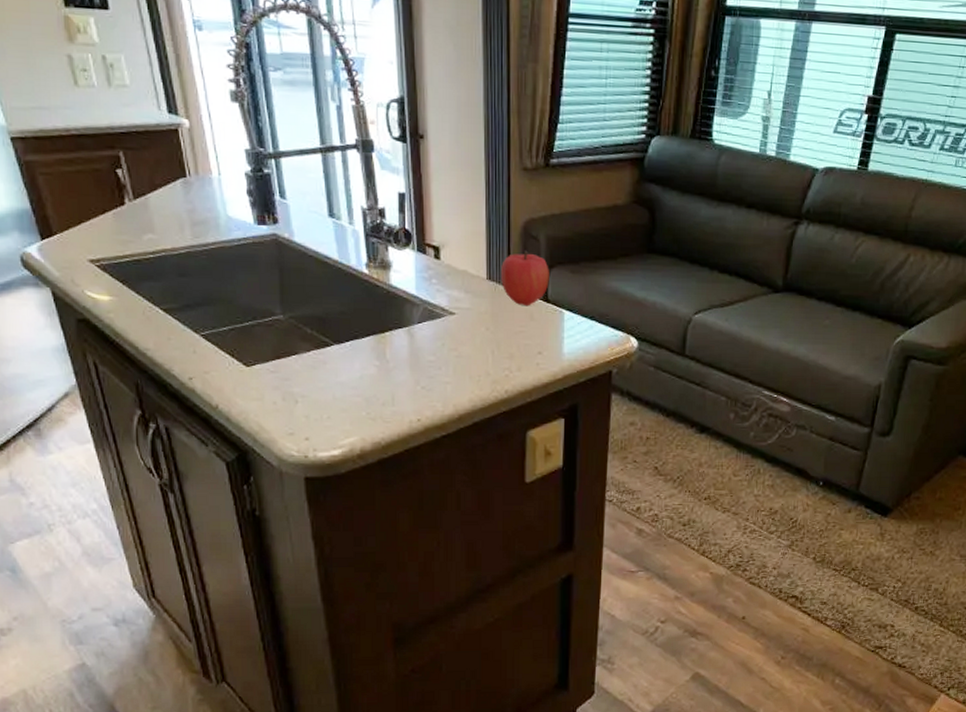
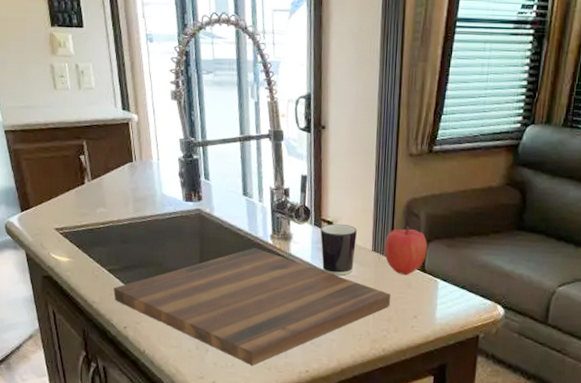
cutting board: none [172,279,512,416] -> present [113,248,391,365]
mug: none [425,248,468,308] -> present [320,223,357,276]

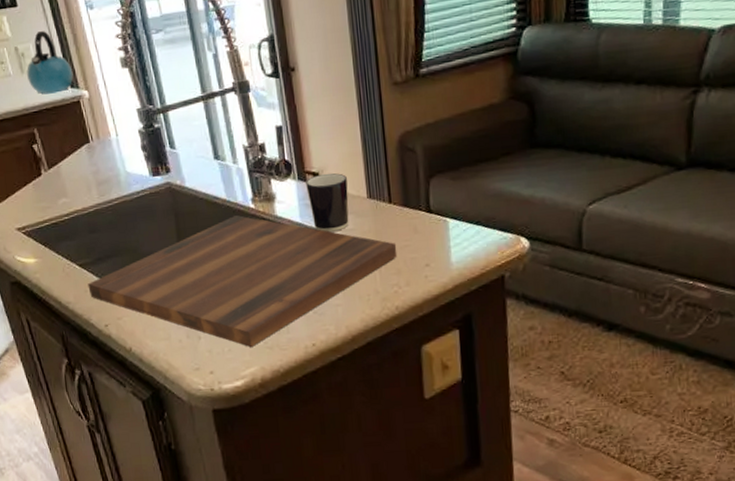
kettle: none [84,54,126,112] -> present [27,31,74,94]
fruit: present [384,226,428,276] -> none [380,163,430,220]

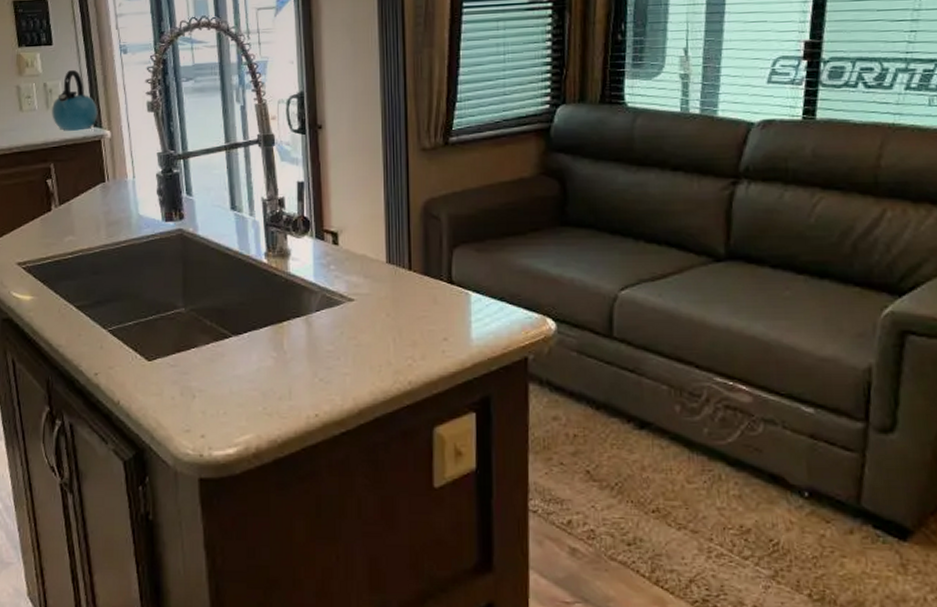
cutting board: present [88,215,398,347] -> none [82,269,414,411]
mug: present [306,172,349,232] -> none [323,233,367,295]

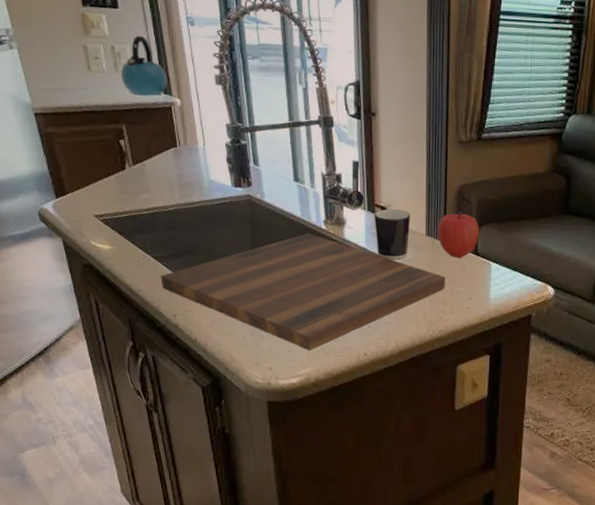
cutting board: none [82,269,414,411] -> present [160,233,446,350]
mug: none [323,233,367,295] -> present [374,208,410,260]
fruit: none [400,230,453,290] -> present [437,211,479,259]

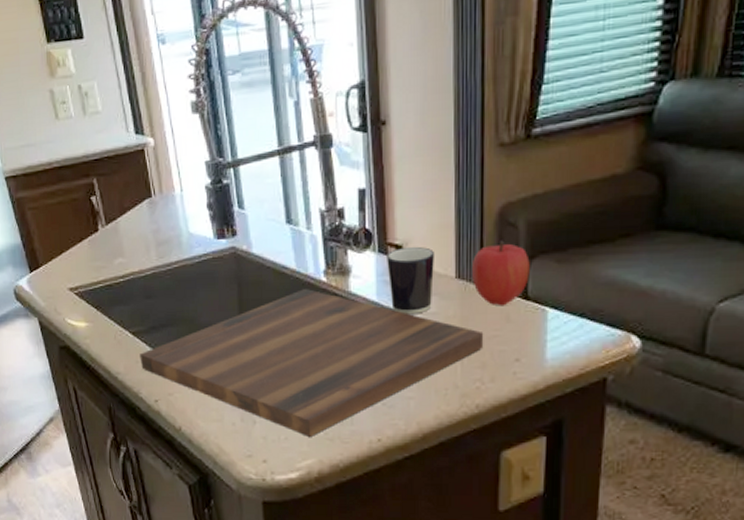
kettle: present [121,36,167,96] -> none [89,68,139,140]

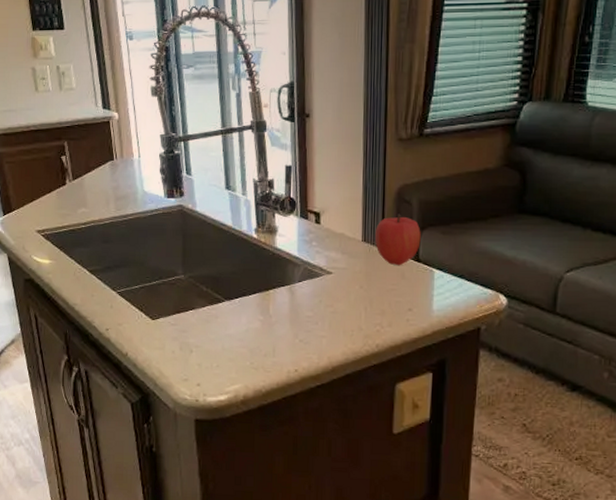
cutting board: present [140,289,484,437] -> none [95,243,384,365]
mug: present [387,246,434,314] -> none [307,214,345,268]

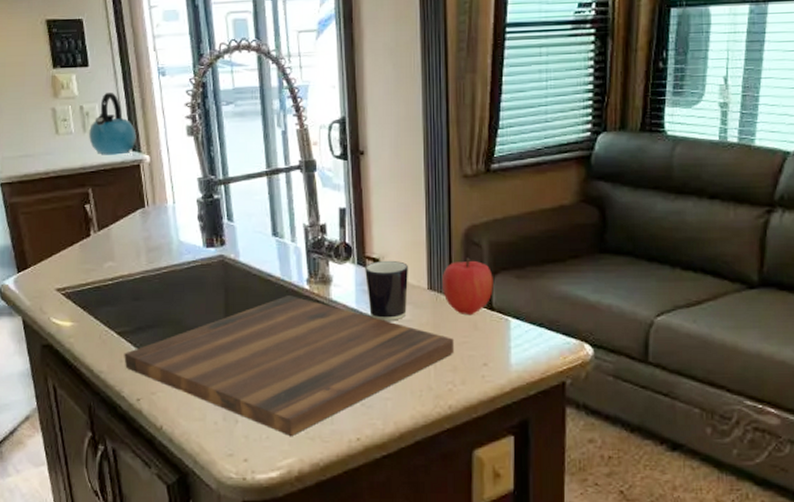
kettle: none [65,54,107,112] -> present [89,93,137,155]
cutting board: none [95,243,384,365] -> present [124,296,455,436]
mug: none [307,214,345,268] -> present [365,260,408,321]

